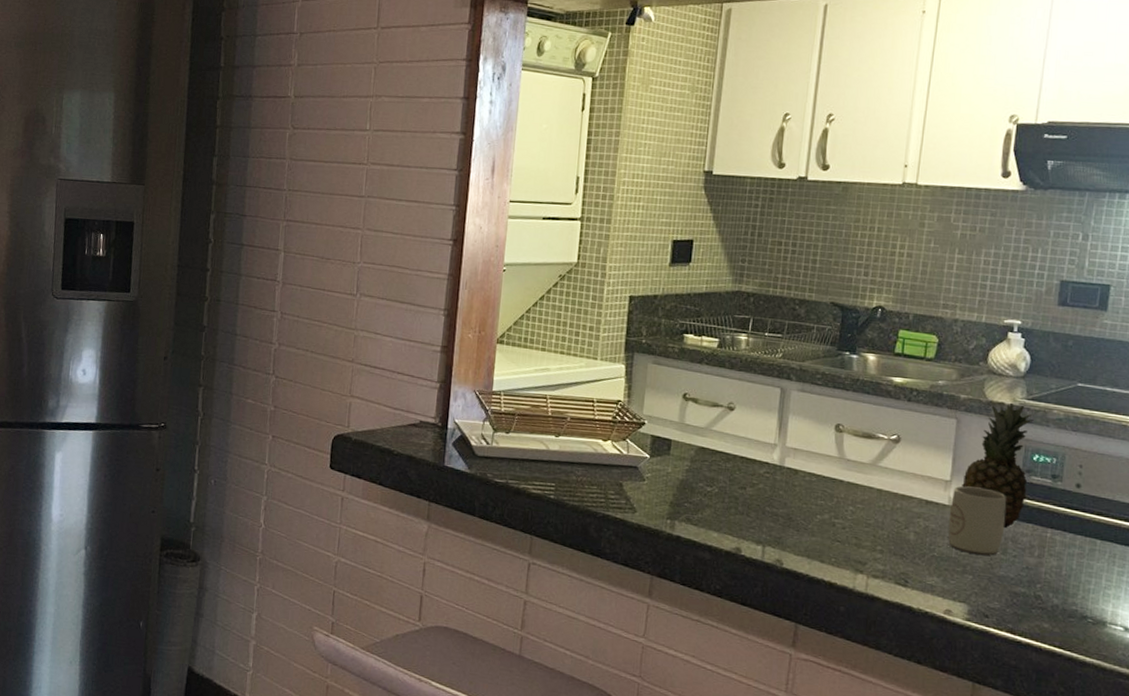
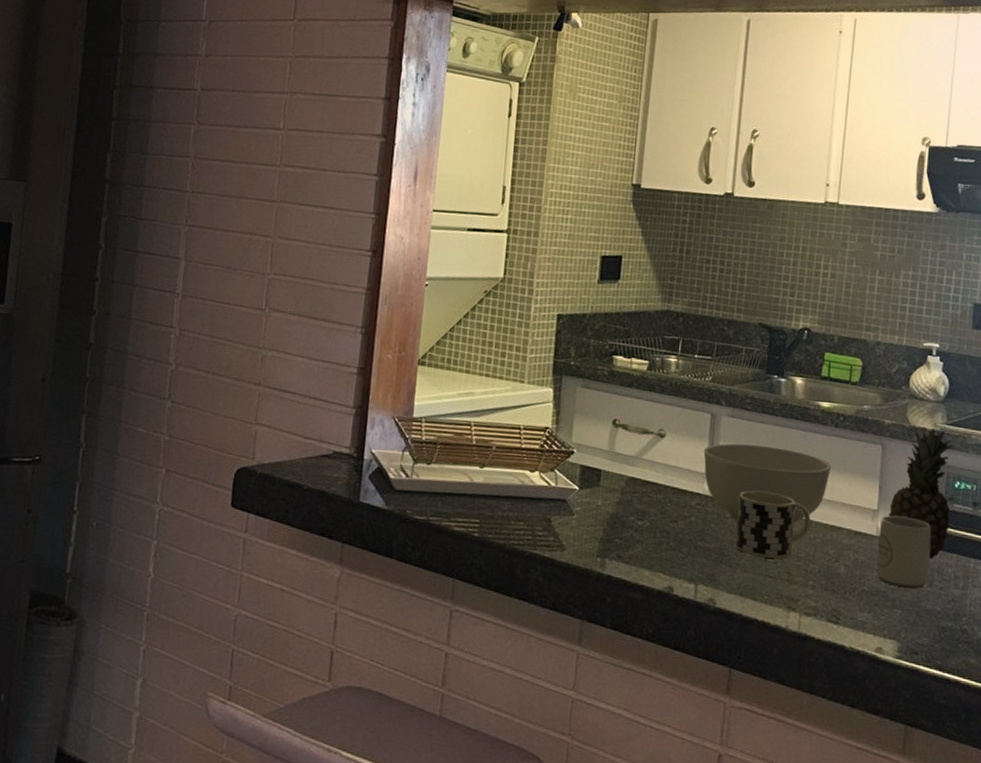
bowl: none [772,416,904,492] -> present [703,443,832,523]
cup: none [803,460,881,525] -> present [735,490,811,560]

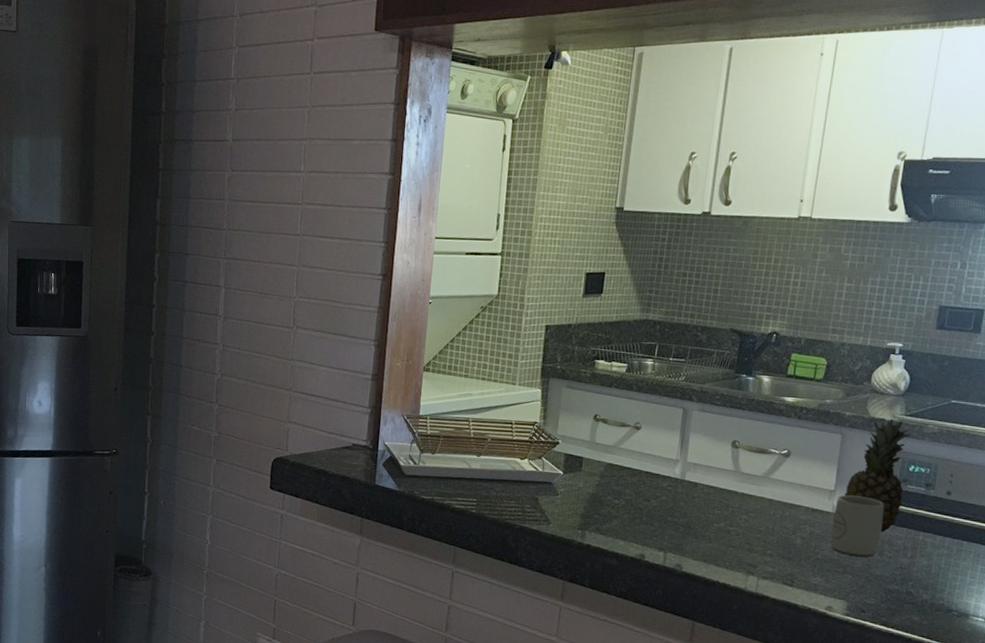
bowl: present [703,443,832,523] -> none [675,434,793,502]
cup: present [735,490,811,560] -> none [702,474,772,532]

